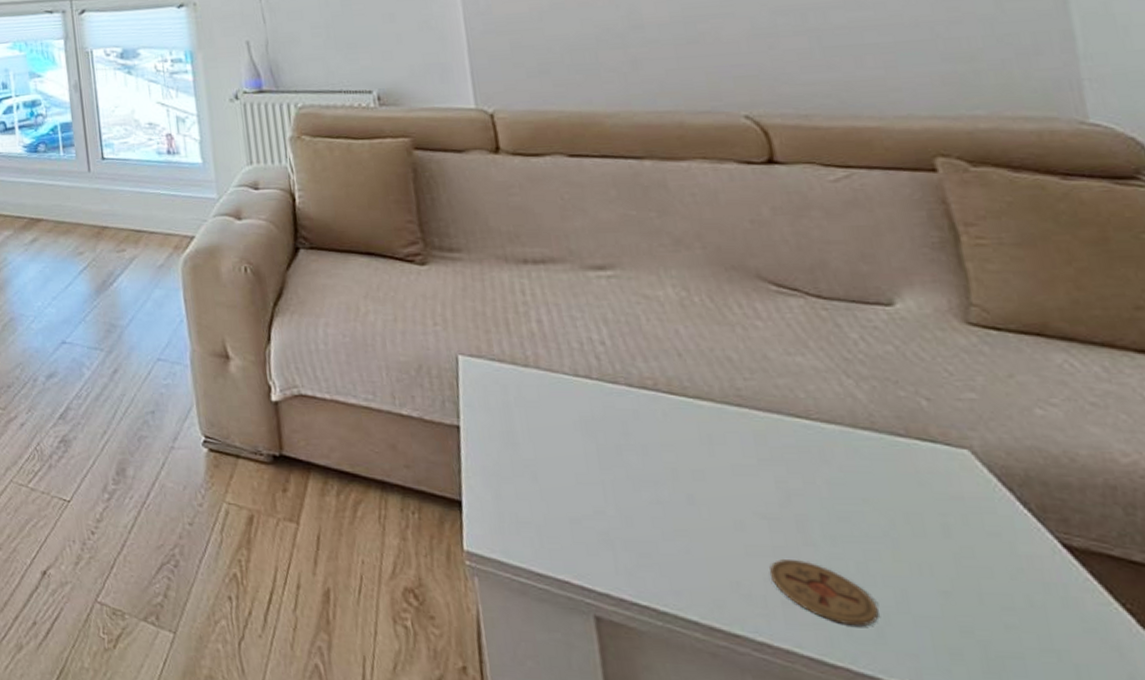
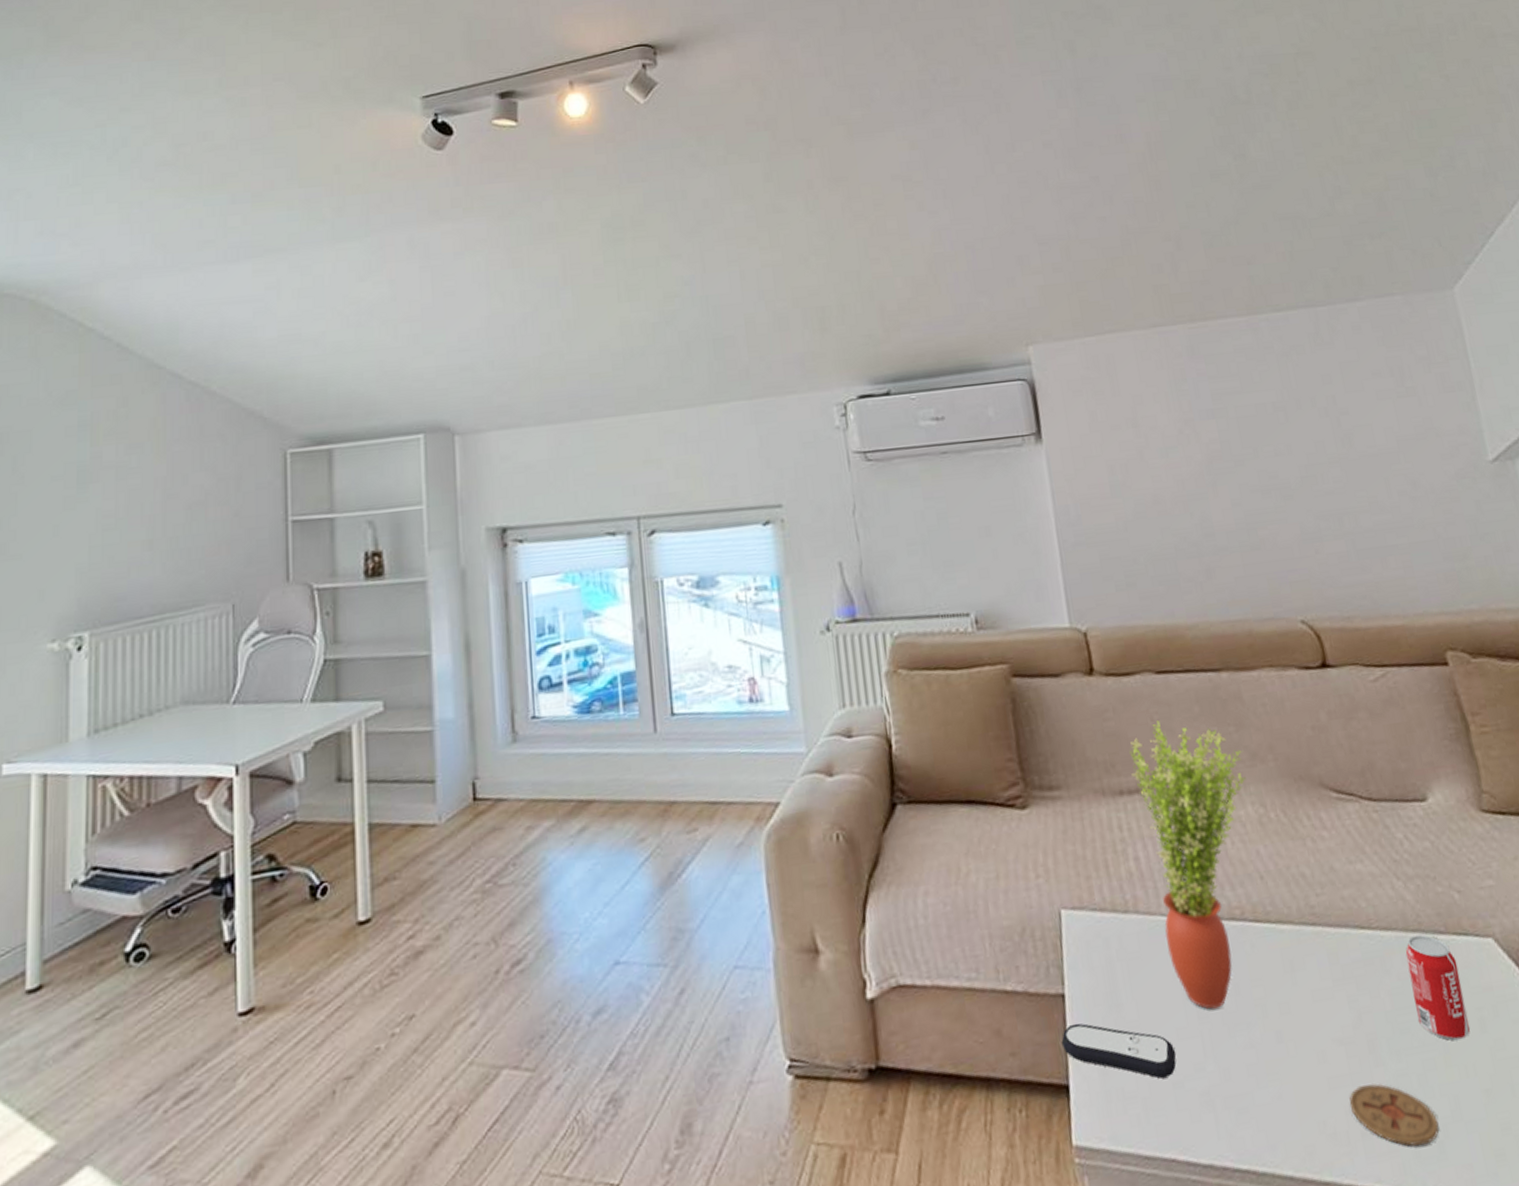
remote control: none [455,452,575,512] -> present [1061,1023,1176,1079]
potted plant: none [535,200,667,463] -> present [1129,721,1246,1009]
beverage can: none [851,434,929,539] -> present [1405,935,1470,1041]

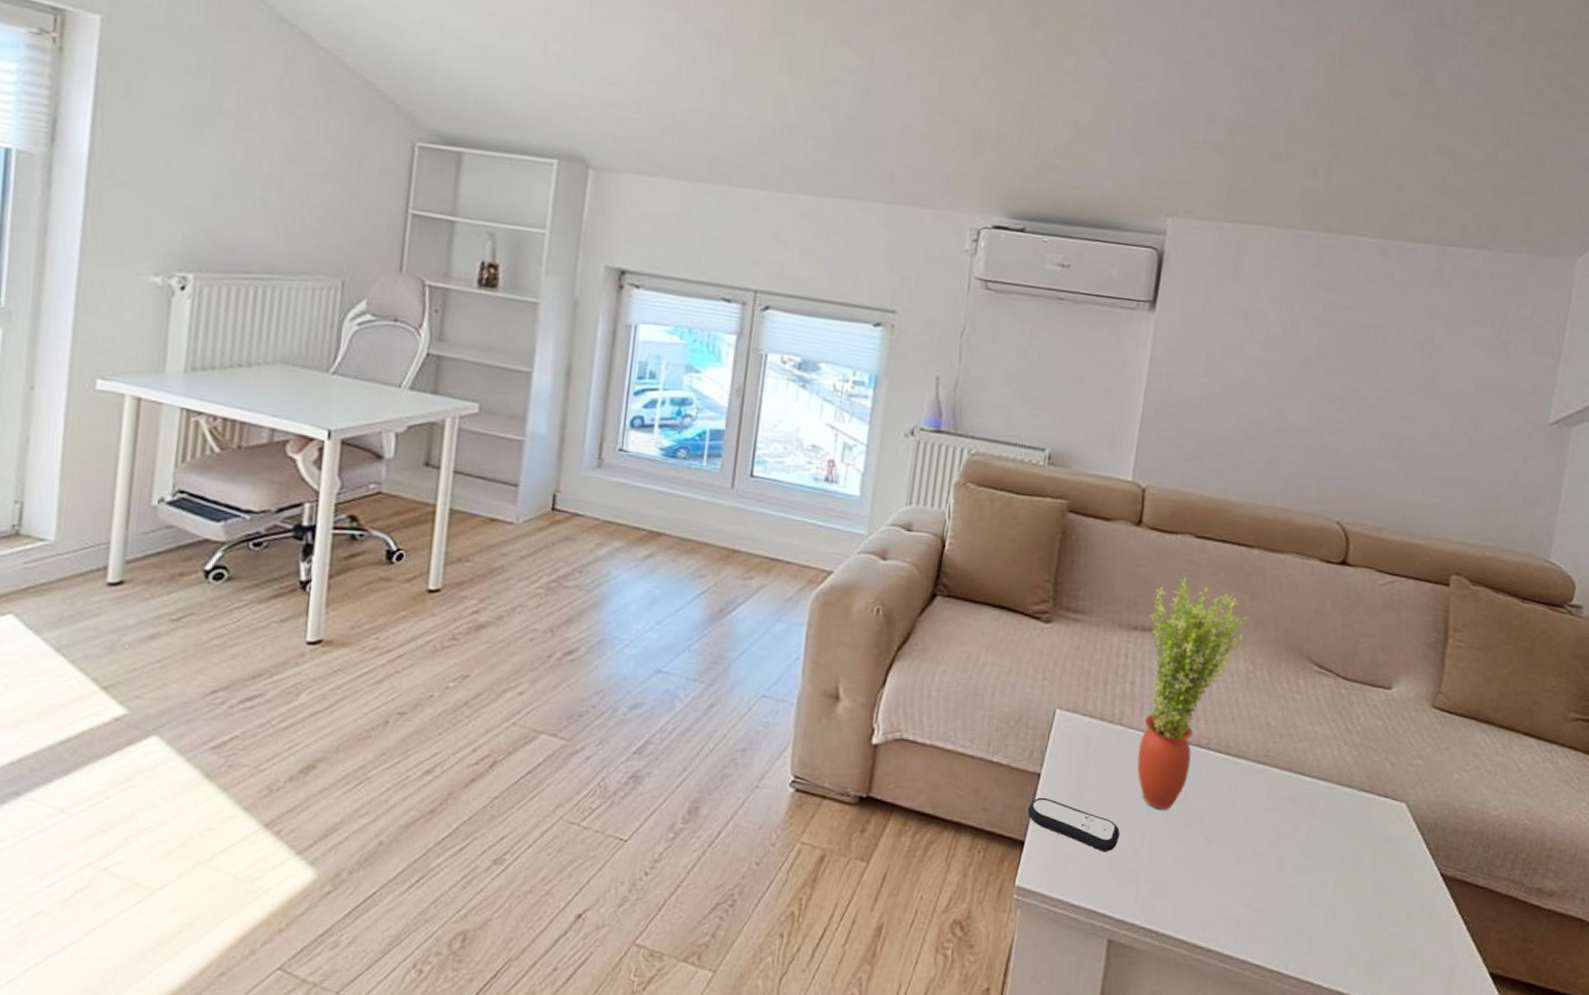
coaster: present [1349,1083,1439,1147] -> none [1247,889,1313,939]
beverage can: present [1405,935,1470,1041] -> none [1323,789,1371,872]

